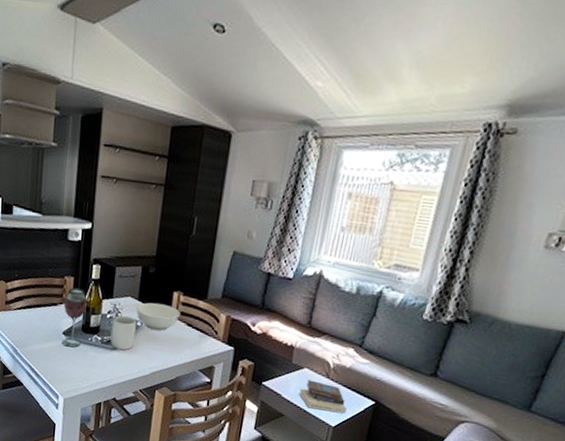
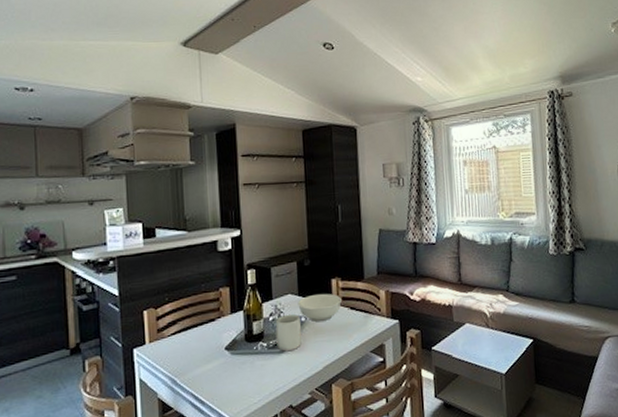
wineglass: present [61,287,87,348] -> none [222,297,247,363]
books: present [298,379,347,413] -> none [466,333,512,362]

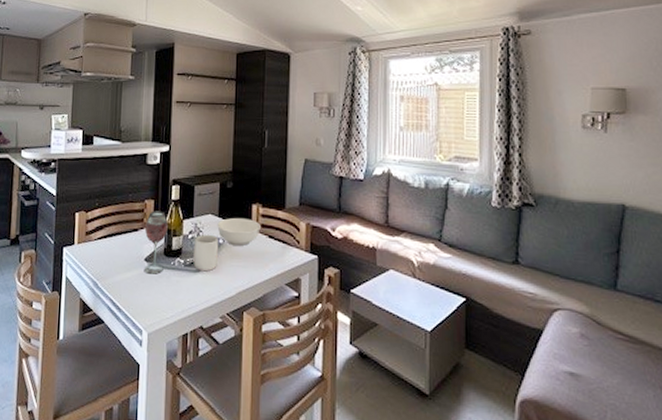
wineglass: none [222,297,247,363] -> present [144,211,168,274]

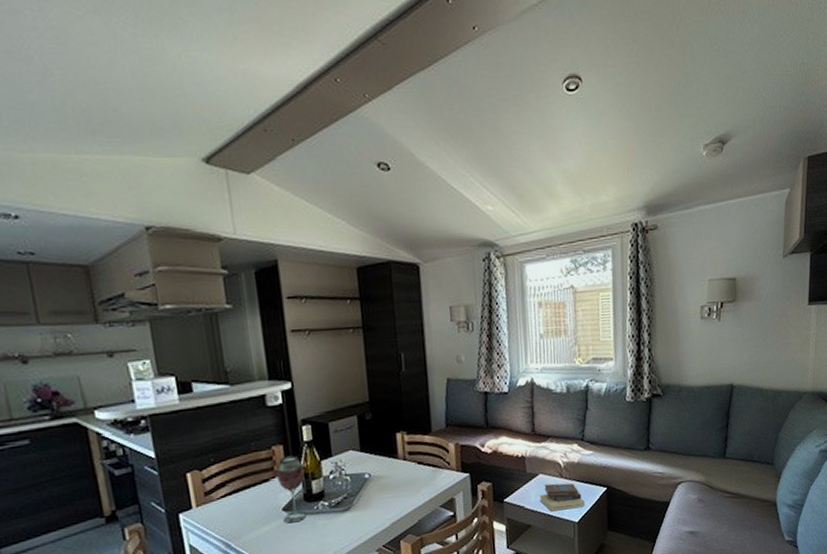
mug: present [193,235,219,272] -> none [337,471,366,510]
bowl: present [217,217,261,246] -> none [360,448,408,478]
books: none [388,282,440,315] -> present [539,483,585,512]

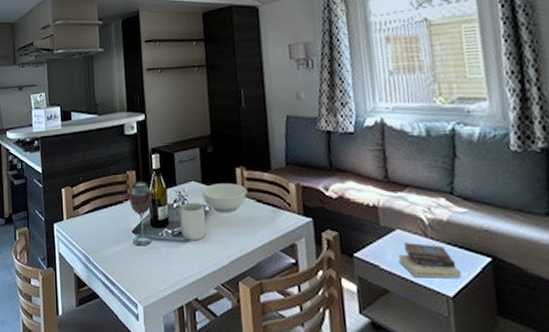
mug: none [337,471,366,510] -> present [179,203,206,241]
bowl: none [360,448,408,478] -> present [201,182,247,212]

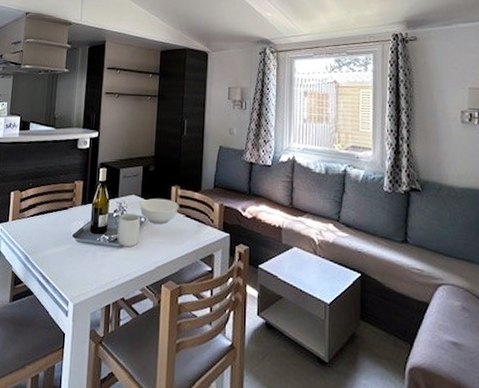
wineglass: present [129,181,152,246] -> none [71,191,95,249]
books: present [398,242,462,279] -> none [292,258,338,289]

